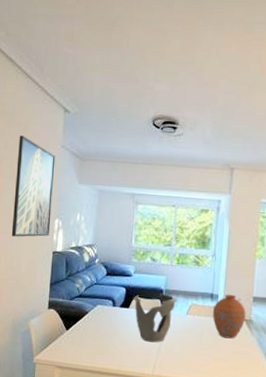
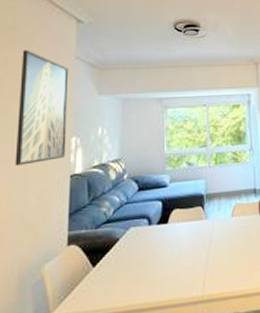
decorative bowl: present [133,294,177,343] -> none [171,199,220,258]

